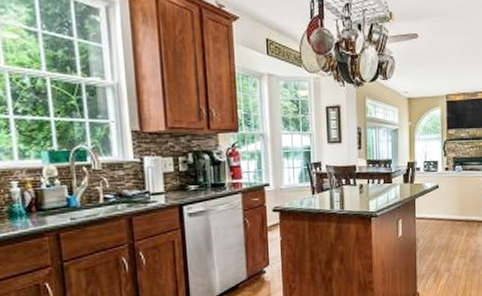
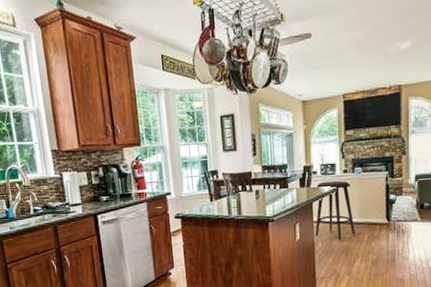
stool: none [417,178,455,237] -> present [315,180,355,241]

